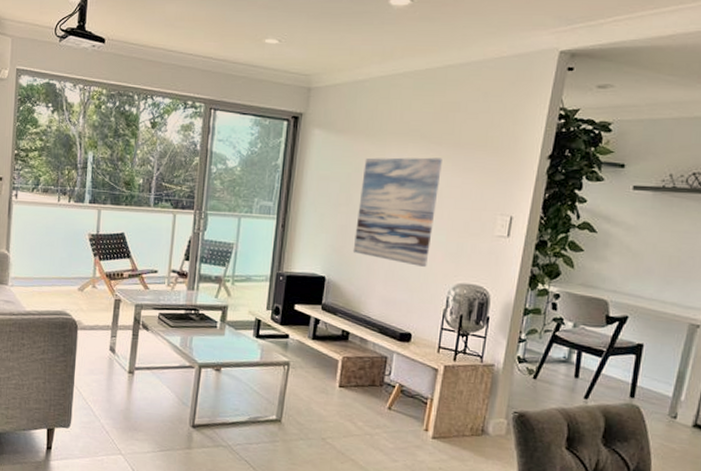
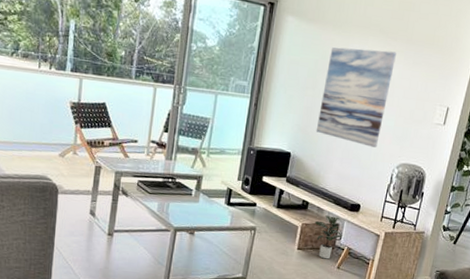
potted plant: none [357,347,394,399] -> present [314,215,344,259]

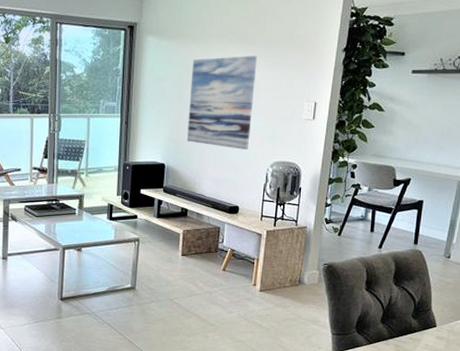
potted plant: present [314,215,344,259] -> none [195,220,226,263]

